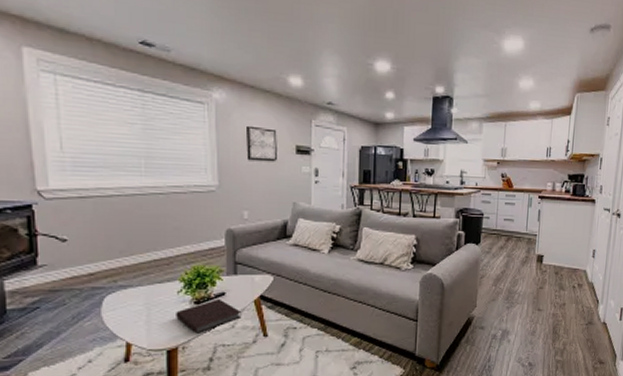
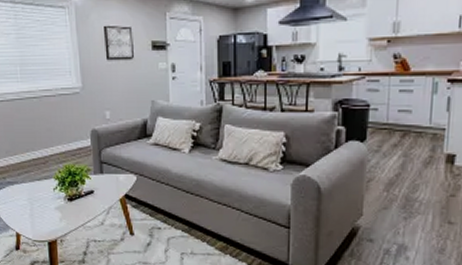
notebook: present [176,298,242,334] -> none [53,196,110,229]

